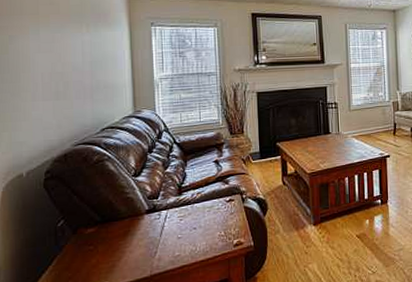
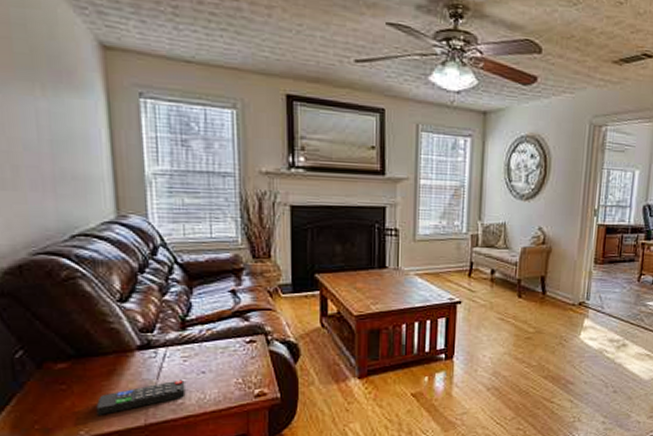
remote control: none [114,235,181,269] -> present [96,379,186,415]

